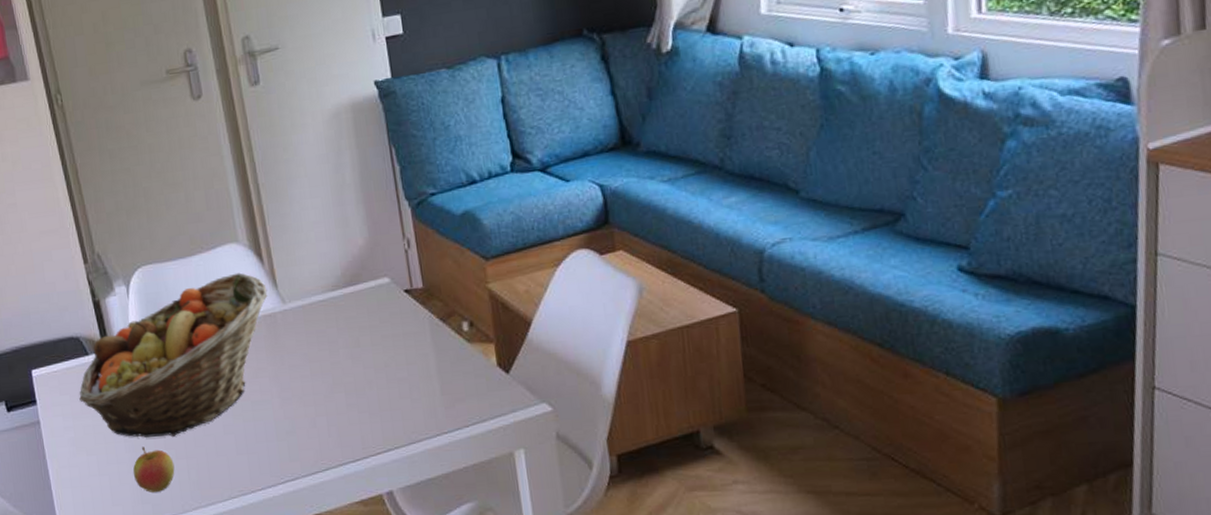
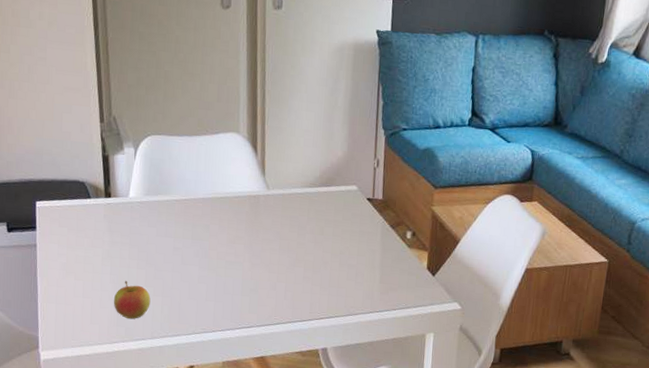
fruit basket: present [79,272,268,438] -> none [76,157,256,277]

